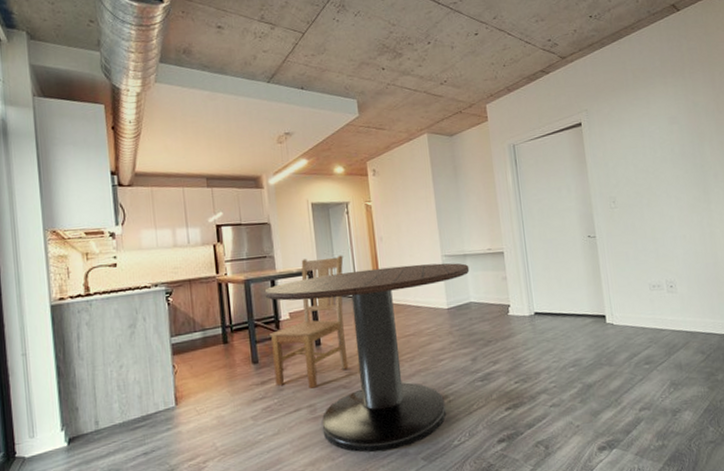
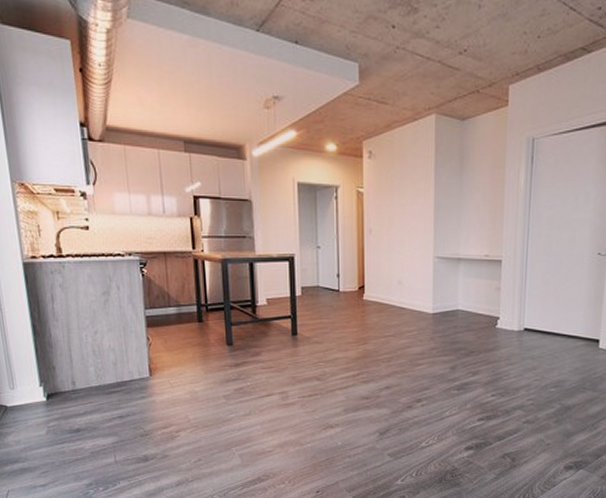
dining table: present [264,263,470,453] -> none [242,262,462,443]
chair: present [270,255,349,389] -> none [245,243,328,376]

